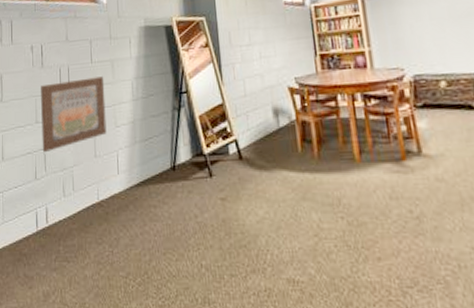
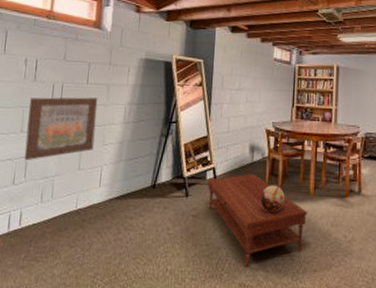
coffee table: none [231,142,357,258] -> present [207,173,308,267]
decorative sphere: none [294,153,325,188] -> present [259,185,285,212]

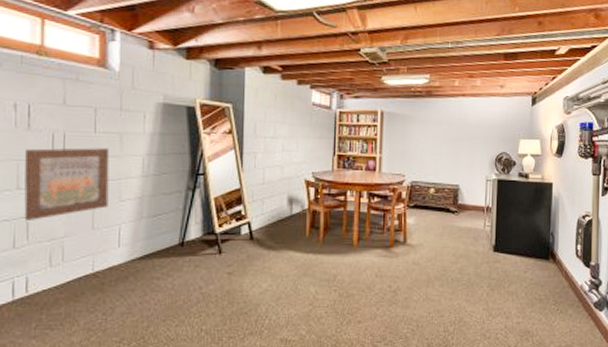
coffee table: present [207,173,308,267] -> none [242,227,352,322]
decorative sphere: present [259,185,285,212] -> none [300,238,327,266]

